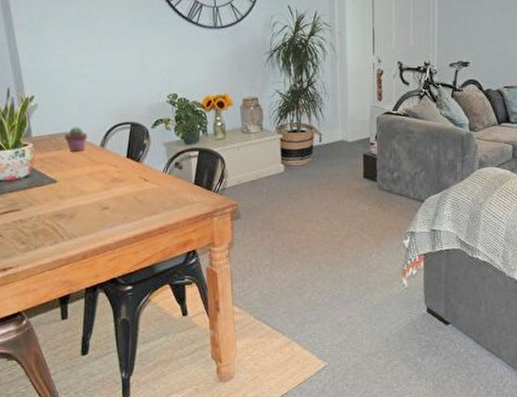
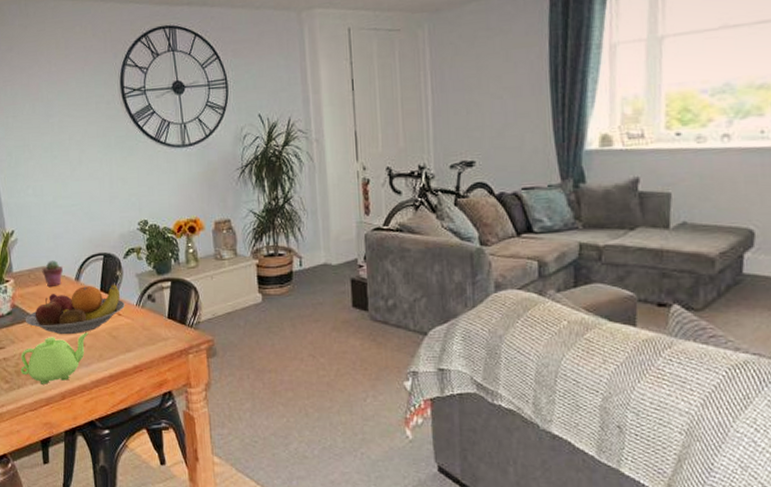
teapot: none [38,196,113,245] -> present [20,332,89,385]
fruit bowl: none [44,150,152,198] -> present [25,283,125,335]

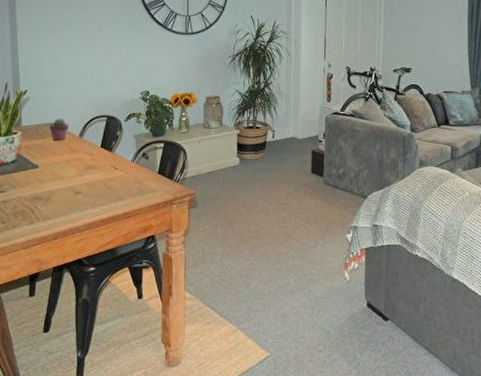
teapot: present [20,332,89,385] -> none [17,182,86,226]
fruit bowl: present [25,283,125,335] -> none [27,141,121,183]

